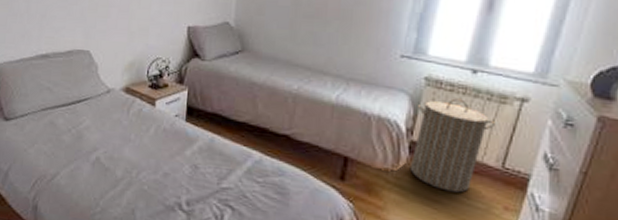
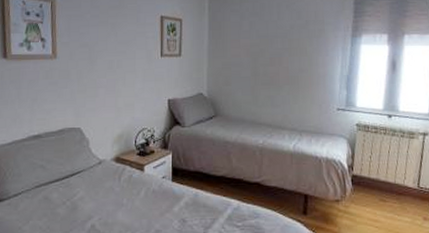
laundry hamper: present [410,98,495,193] -> none [354,138,409,212]

